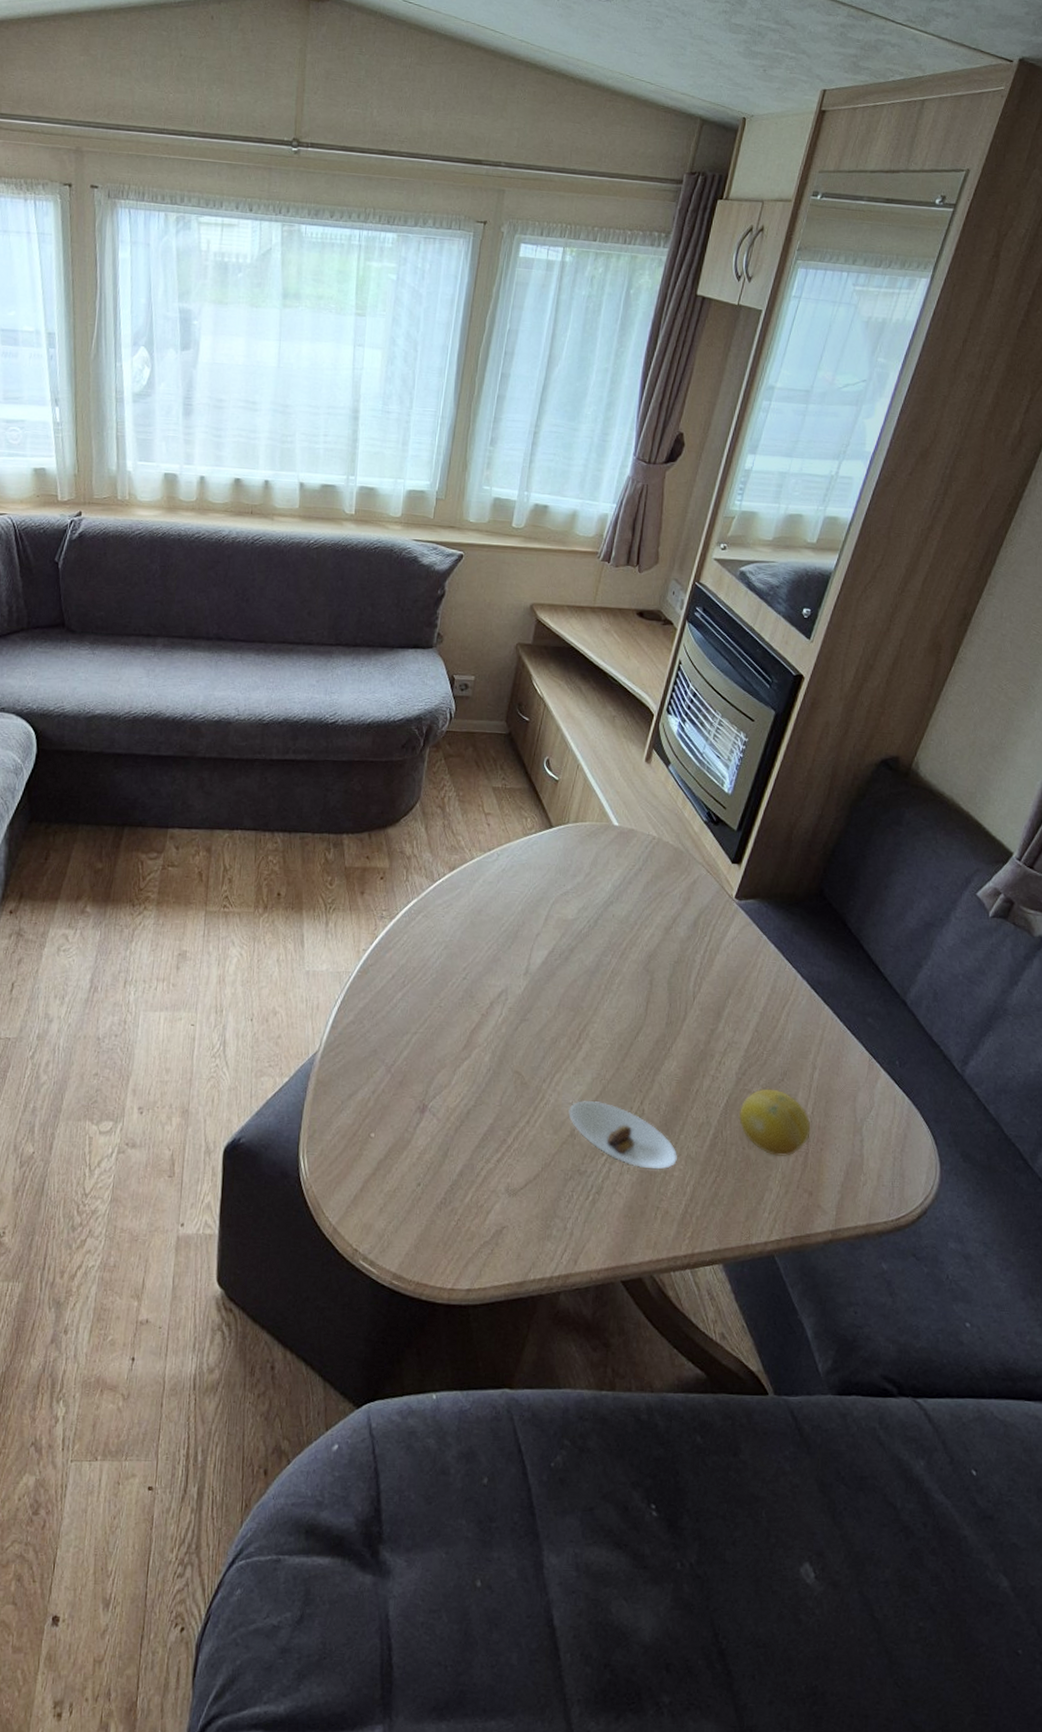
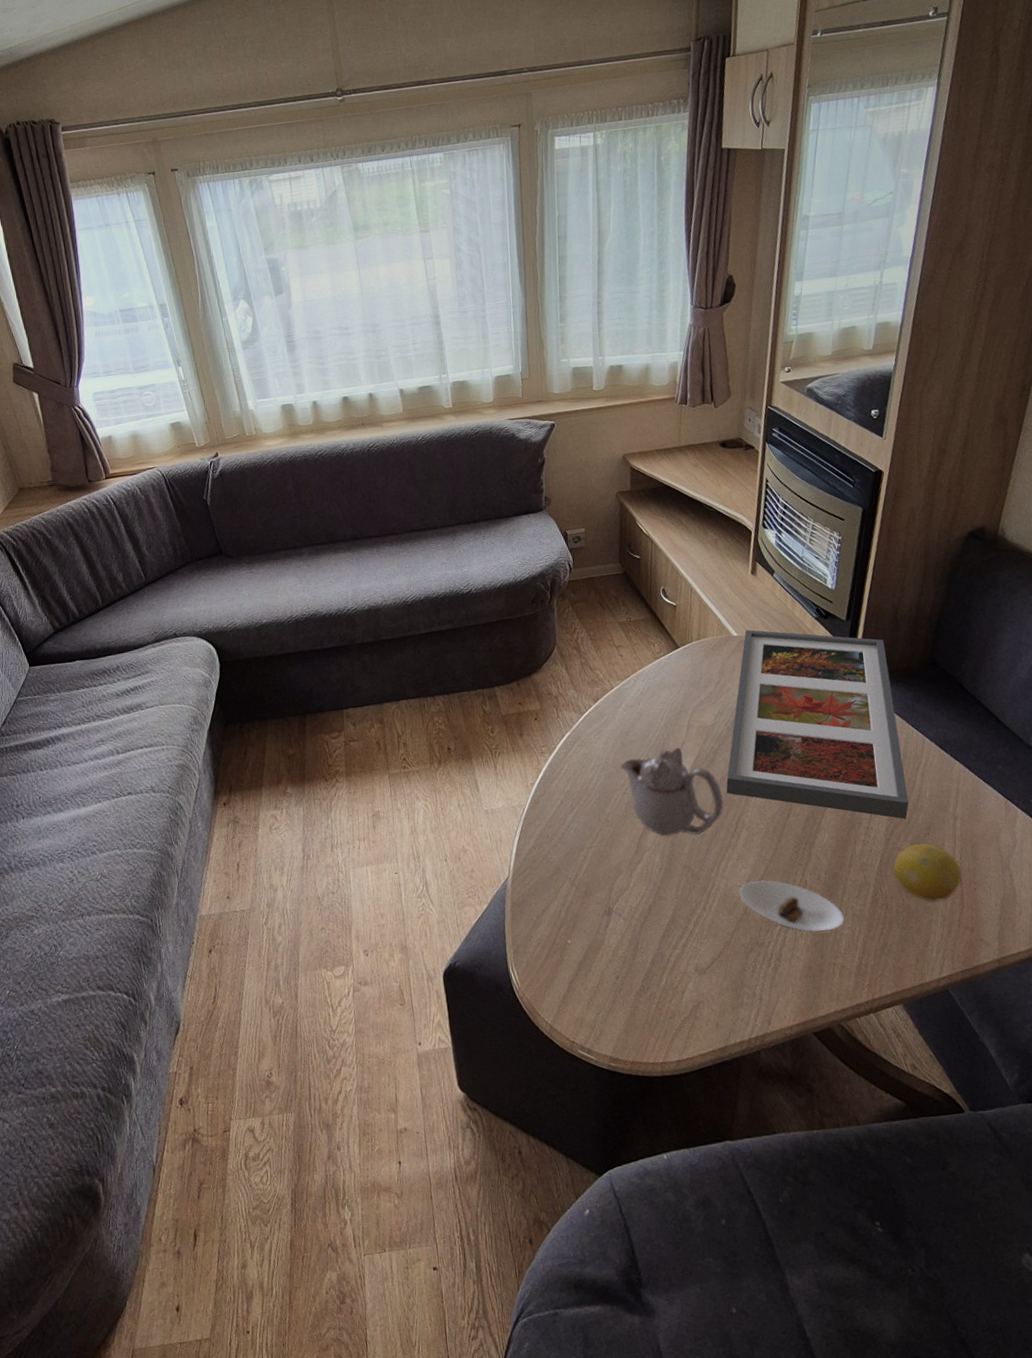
teapot: none [464,937,571,1040] -> present [620,747,724,836]
picture frame: none [575,820,773,1060] -> present [726,629,909,820]

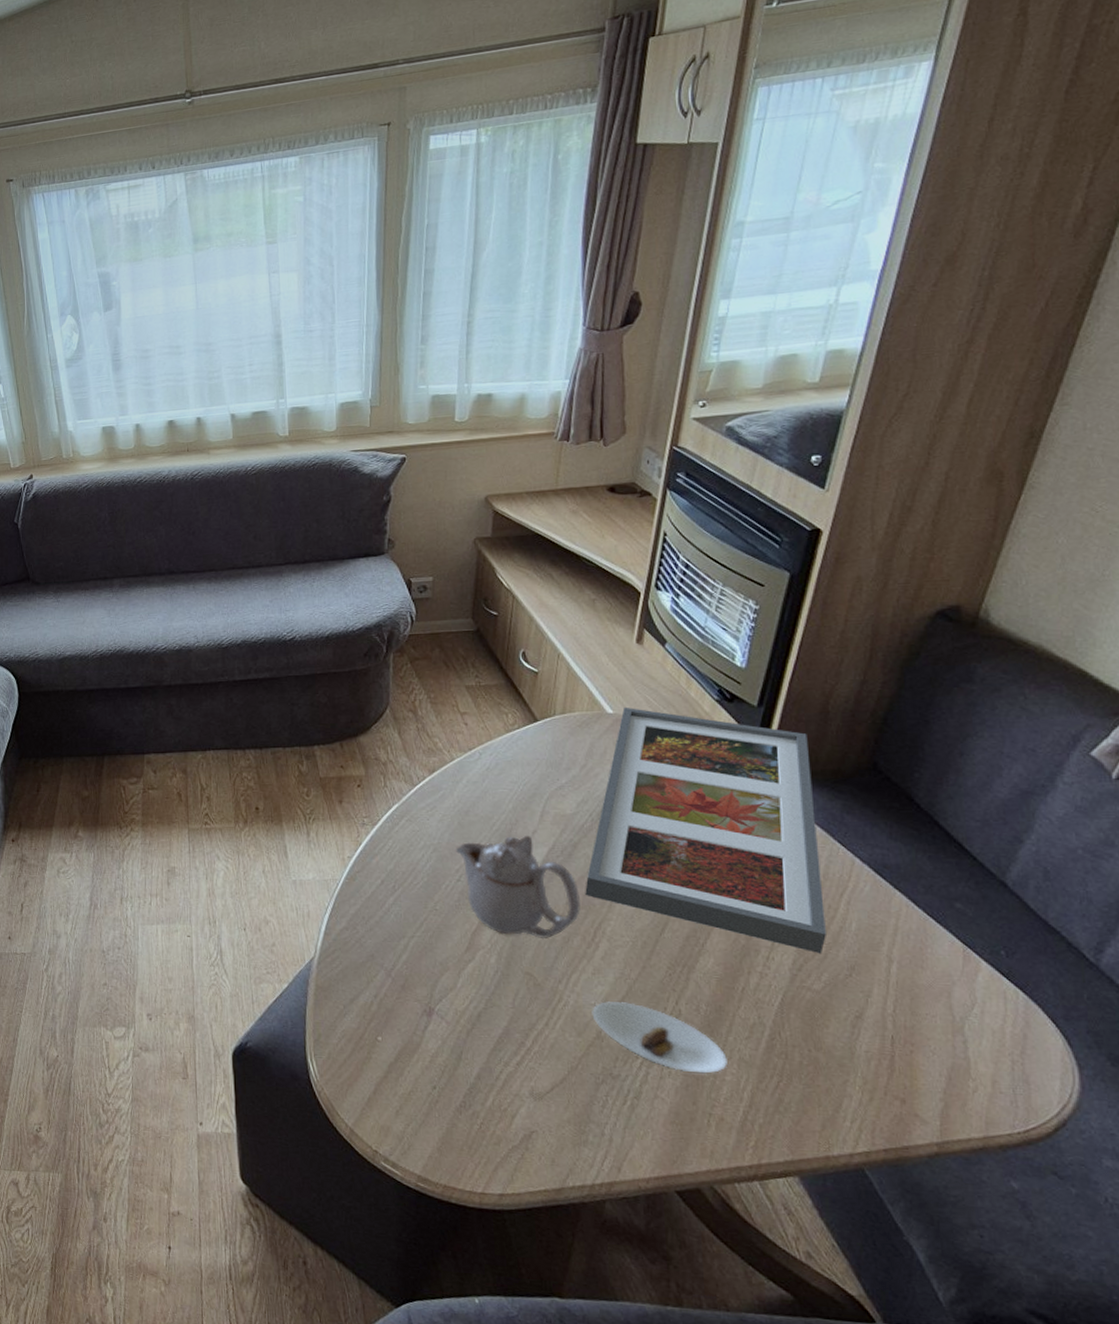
fruit: present [893,843,962,902] -> none [799,985,895,1060]

